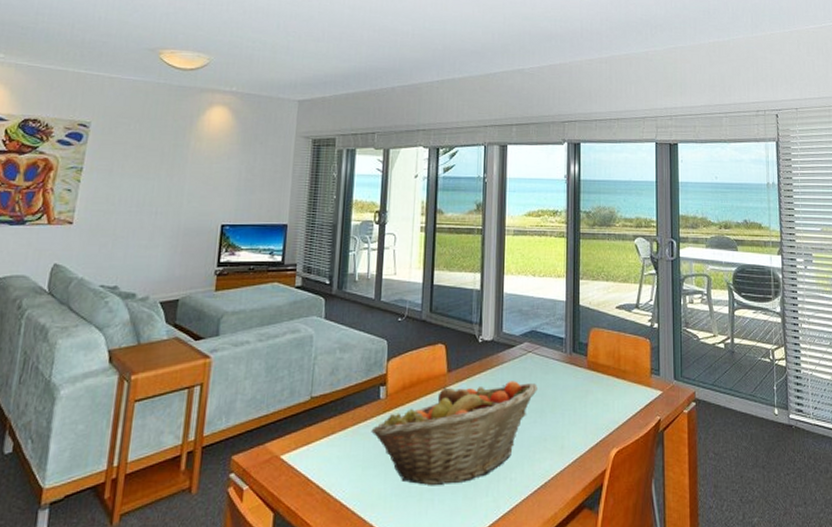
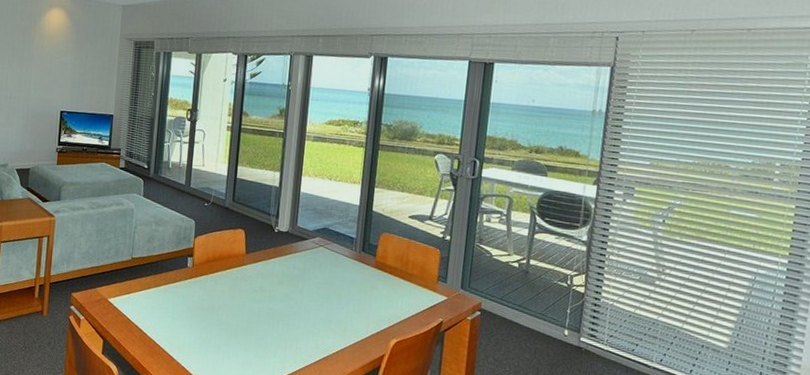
fruit basket: present [371,381,537,485] -> none [180,265,326,344]

